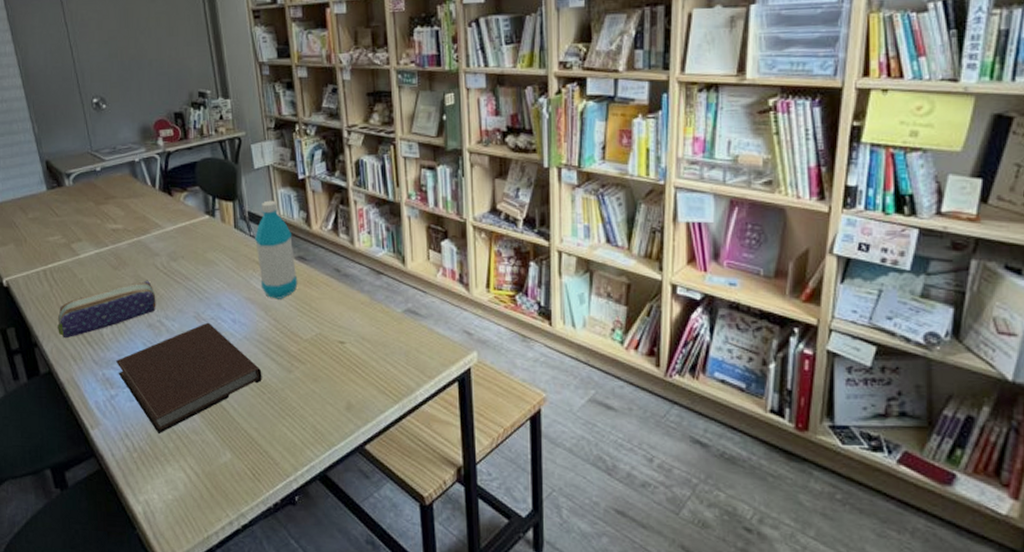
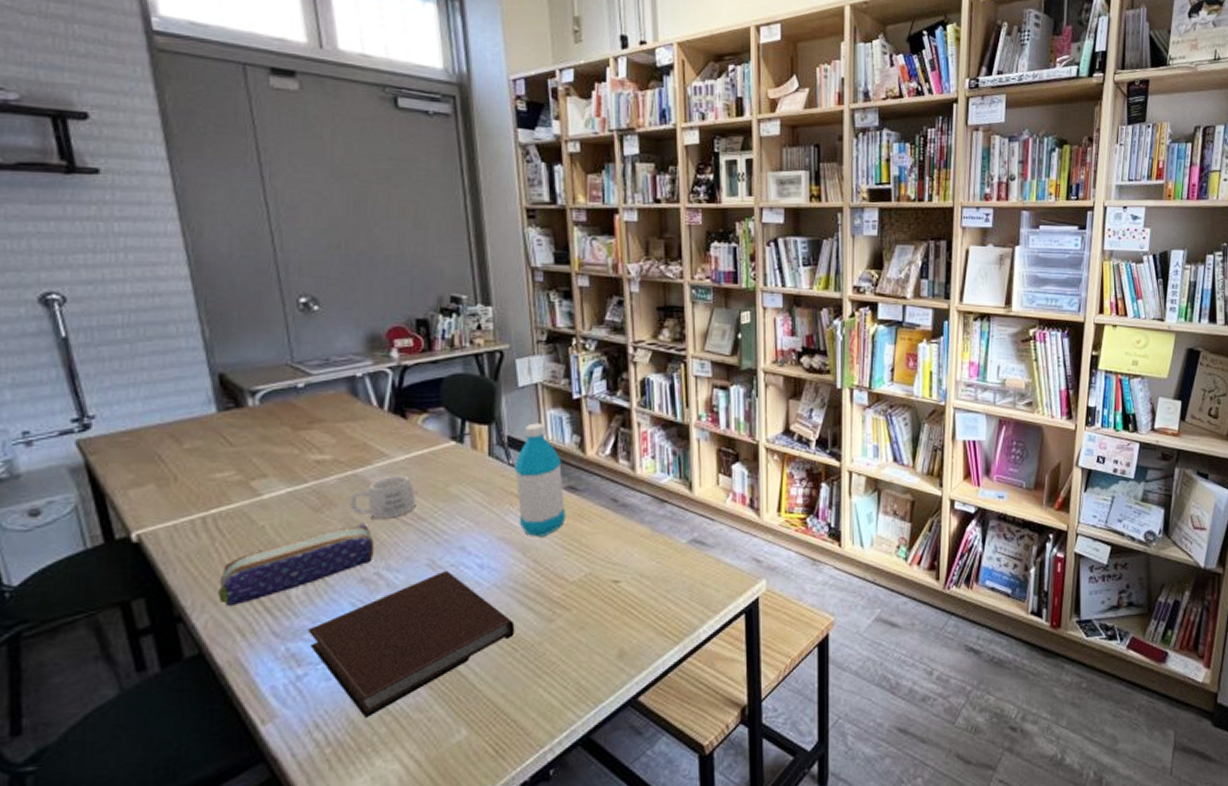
mug: none [136,242,183,277] -> present [349,475,416,519]

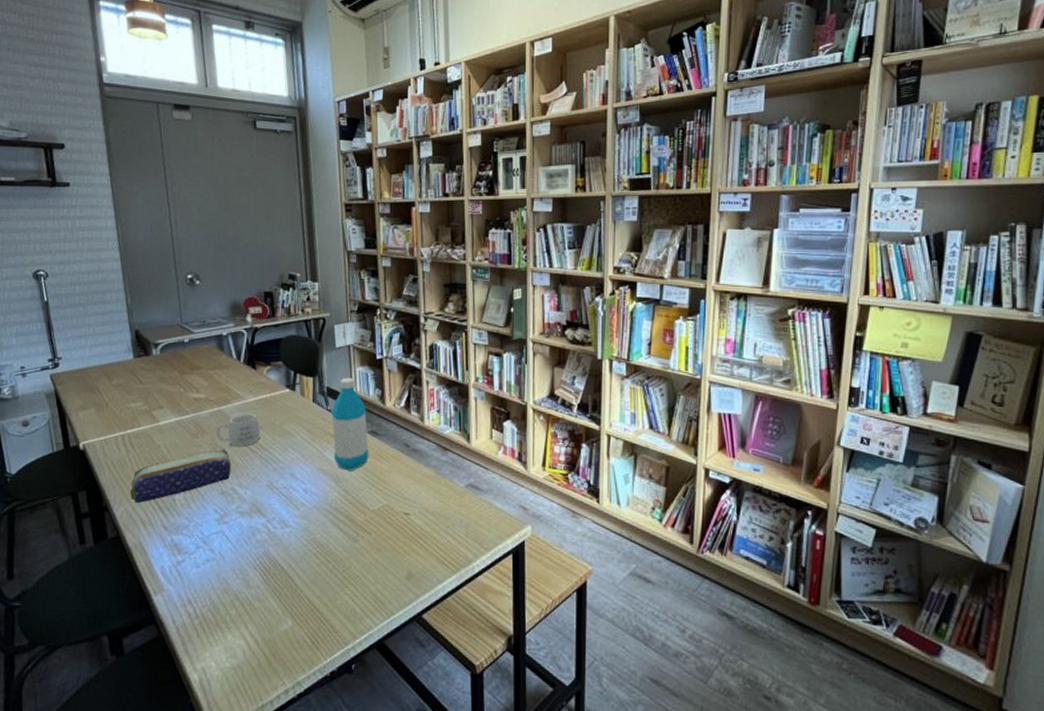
notebook: present [307,570,515,719] -> none [185,491,329,601]

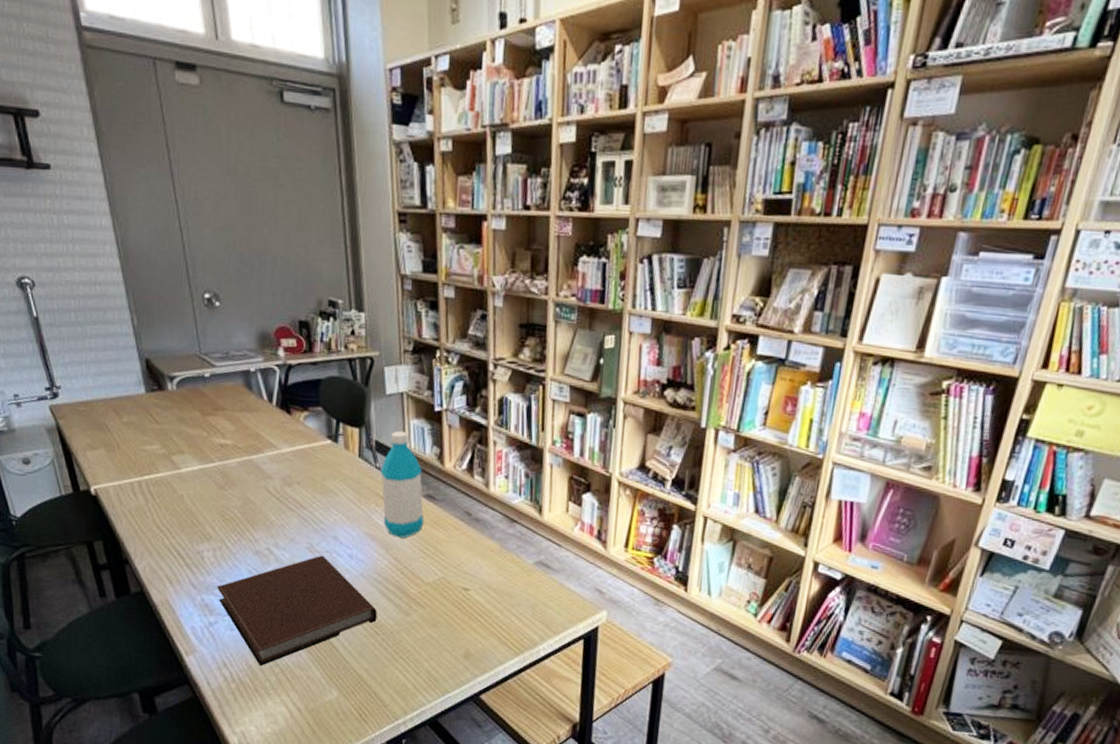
pencil case: present [130,449,232,503] -> none [152,504,266,558]
notebook: none [185,491,329,601] -> present [216,555,377,667]
mug: present [215,413,261,446] -> none [246,465,298,503]

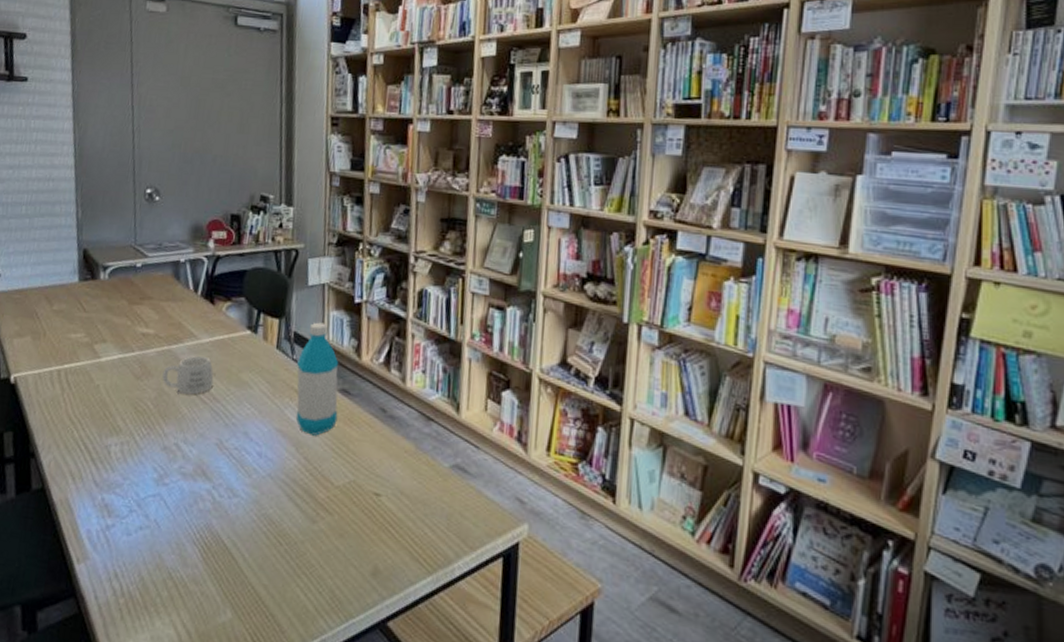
notebook: present [216,555,377,667] -> none [118,452,283,579]
mug: none [246,465,298,503] -> present [162,355,214,395]

